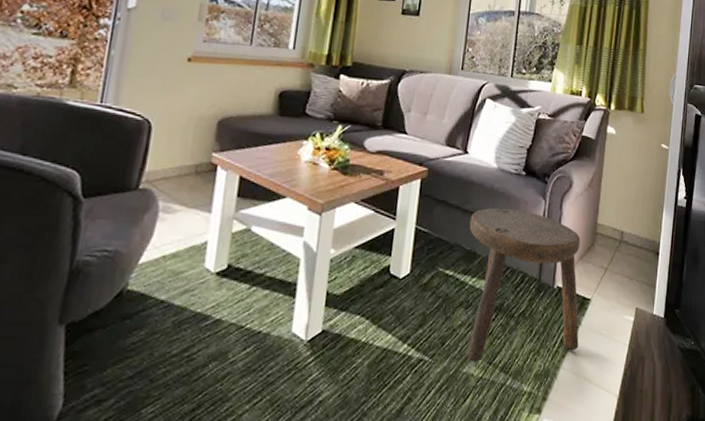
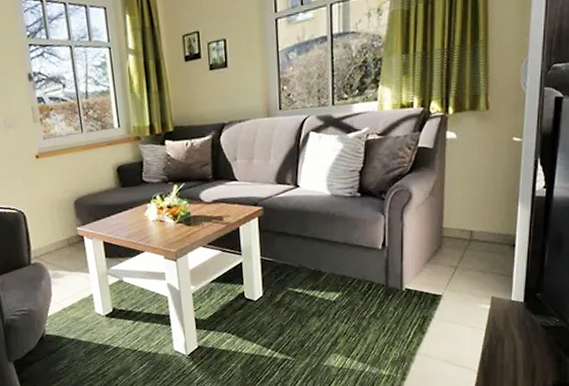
stool: present [467,207,581,362] -> none [310,228,433,357]

